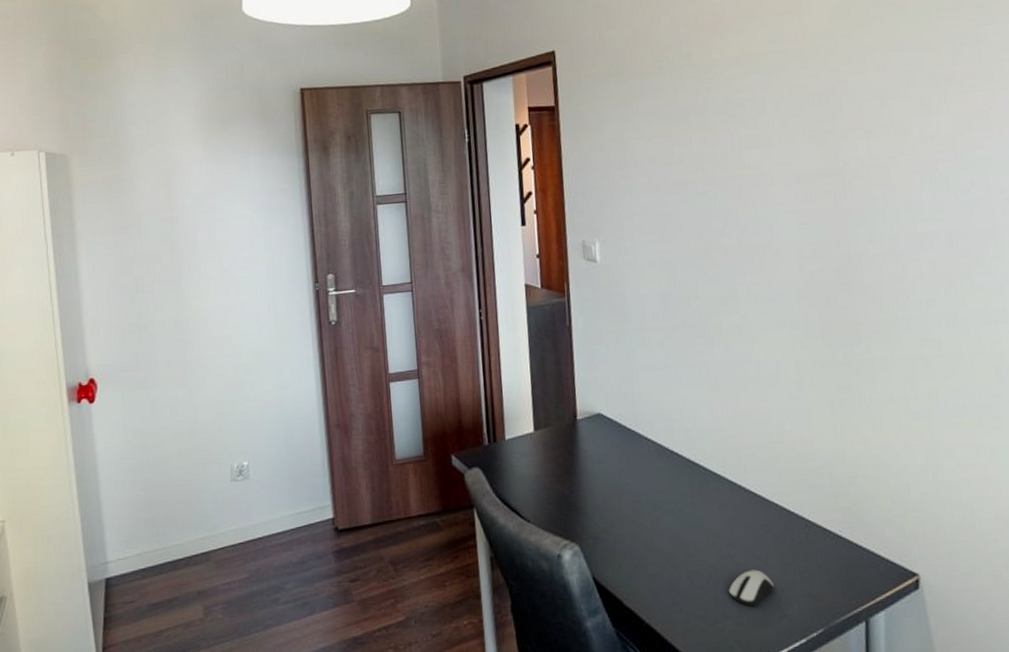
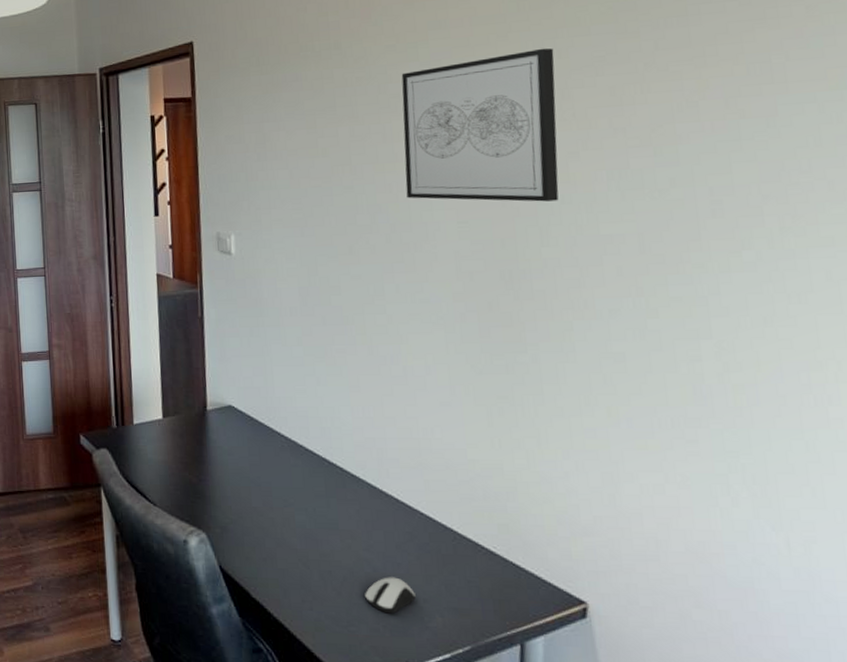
wall art: none [746,61,882,203] -> present [401,48,559,202]

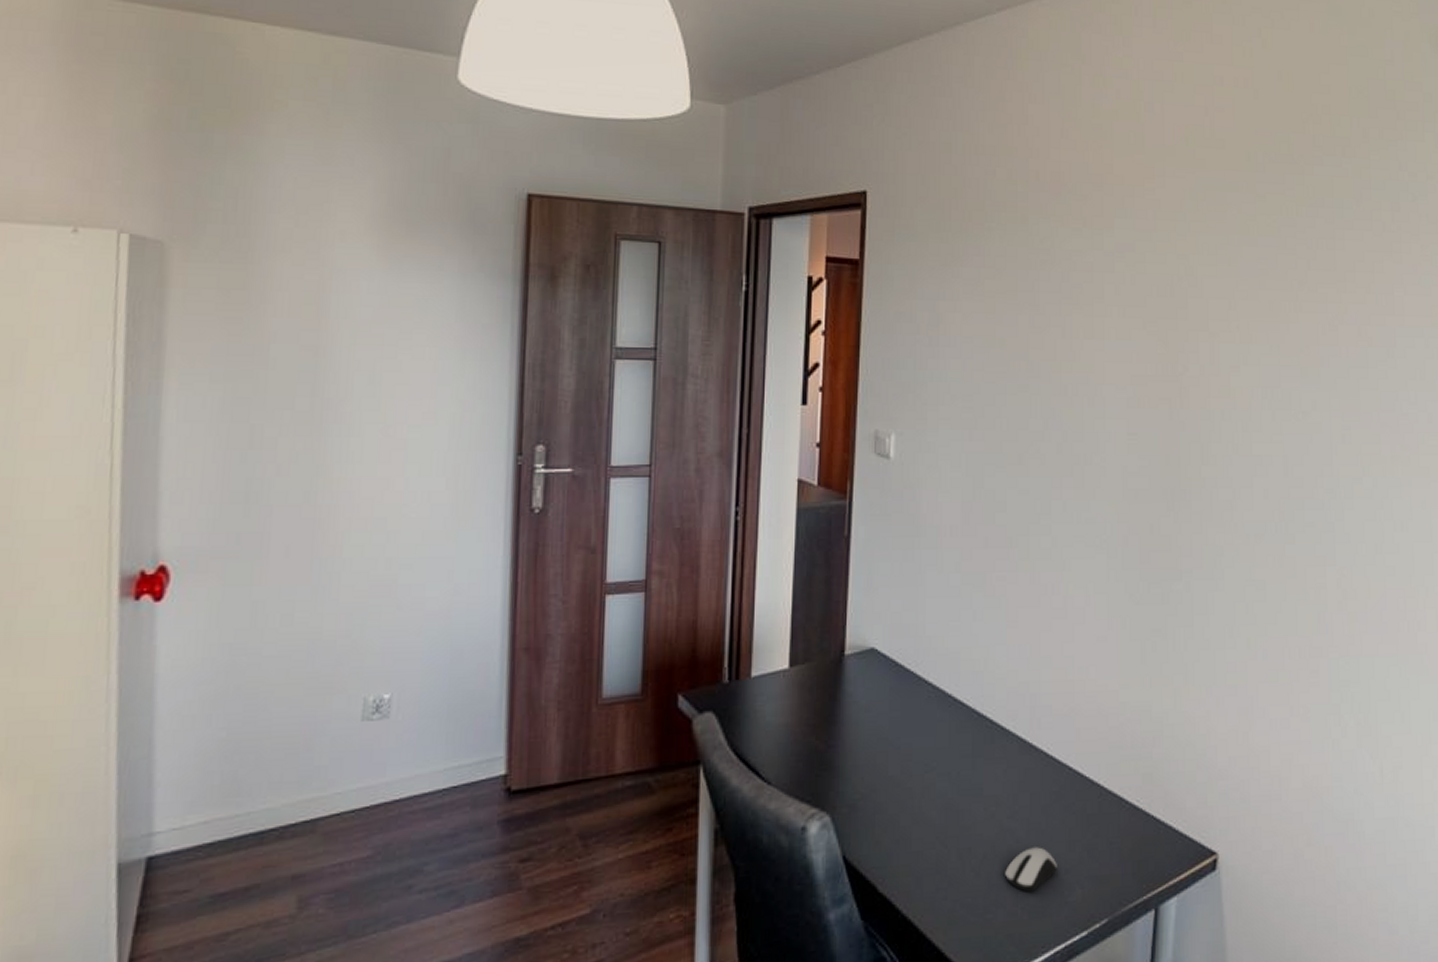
wall art: present [401,48,559,202] -> none [1081,253,1225,417]

